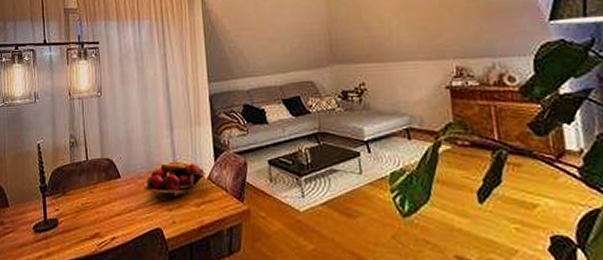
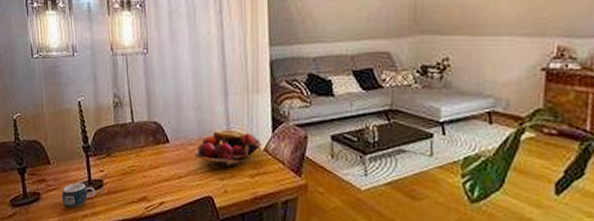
mug: none [18,223,50,250] -> present [62,182,95,208]

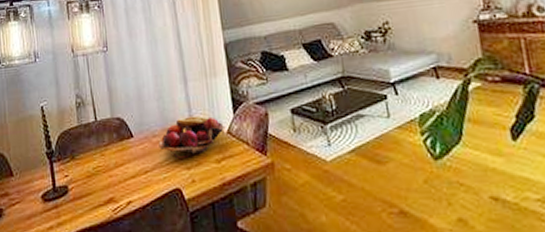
mug: present [62,182,95,208] -> none [25,191,60,221]

